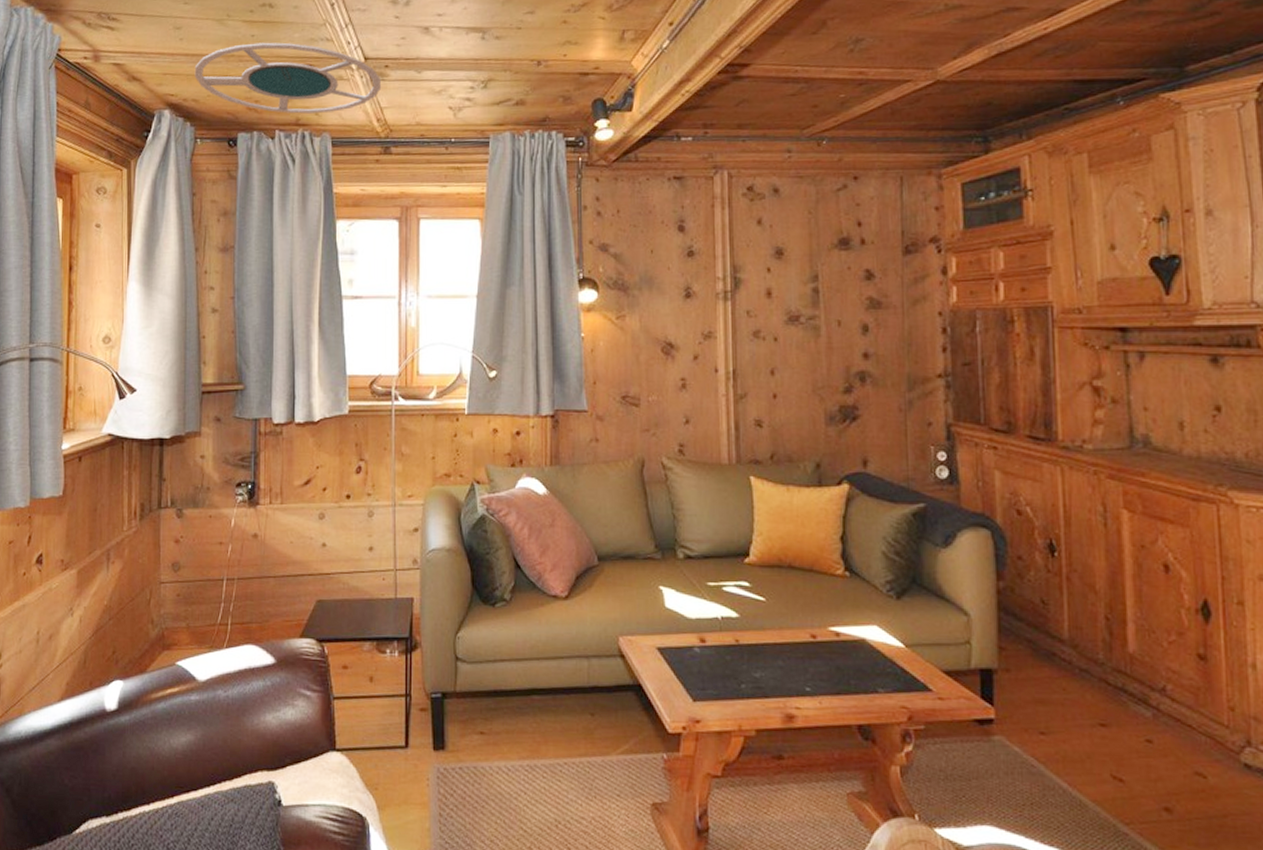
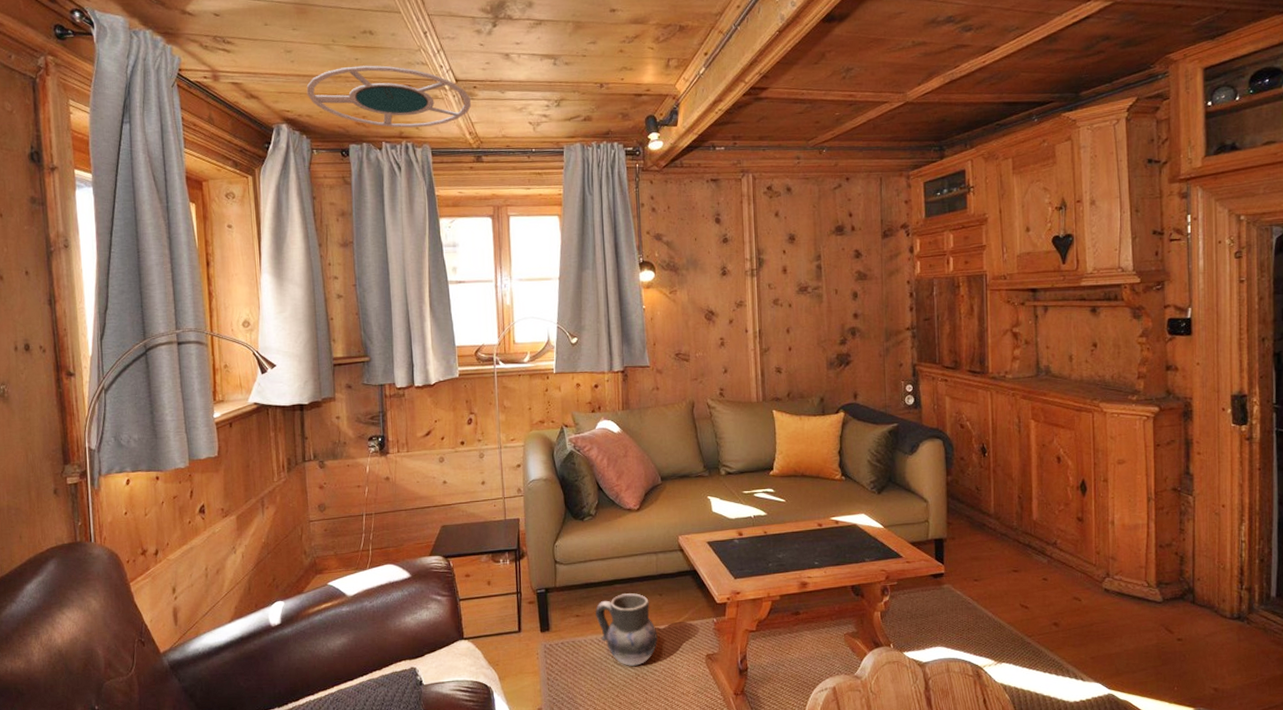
ceramic jug: none [506,708,587,809] -> present [595,593,658,666]

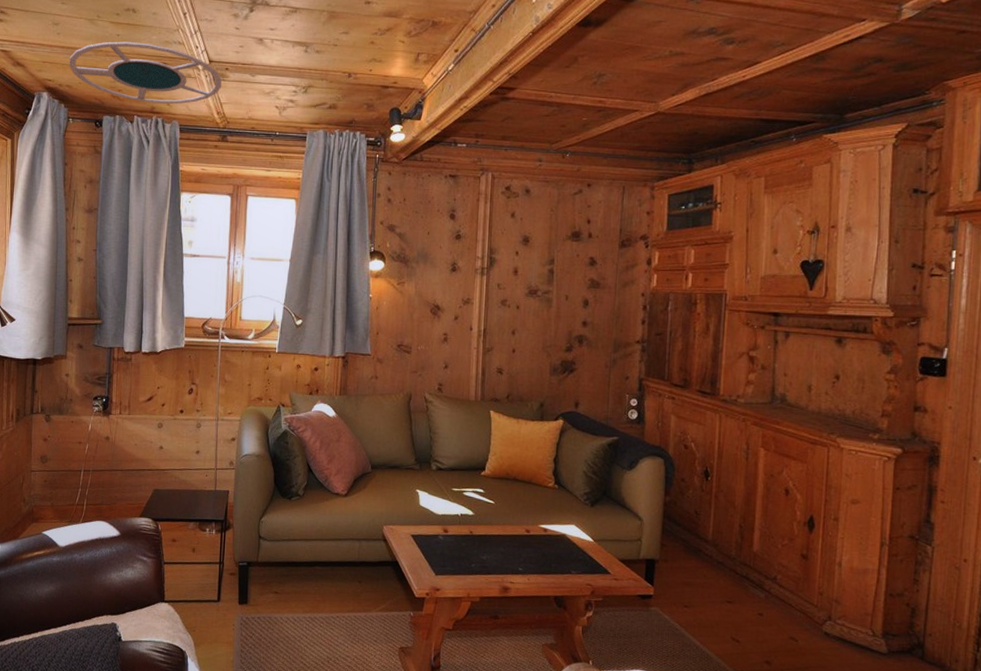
ceramic jug: present [595,593,658,666] -> none [294,576,353,649]

